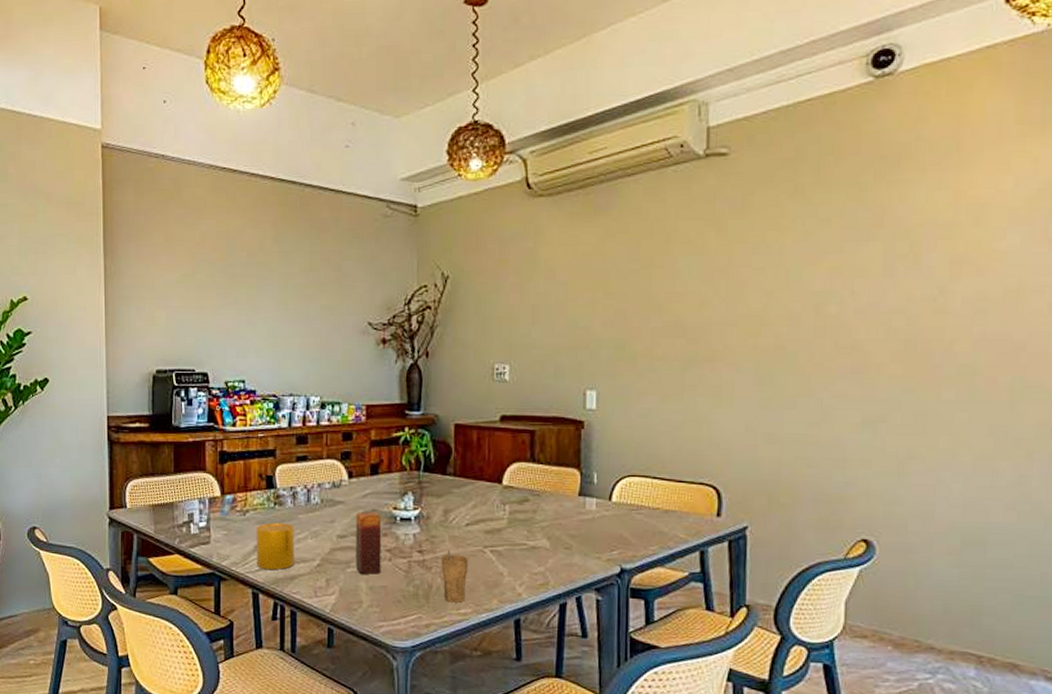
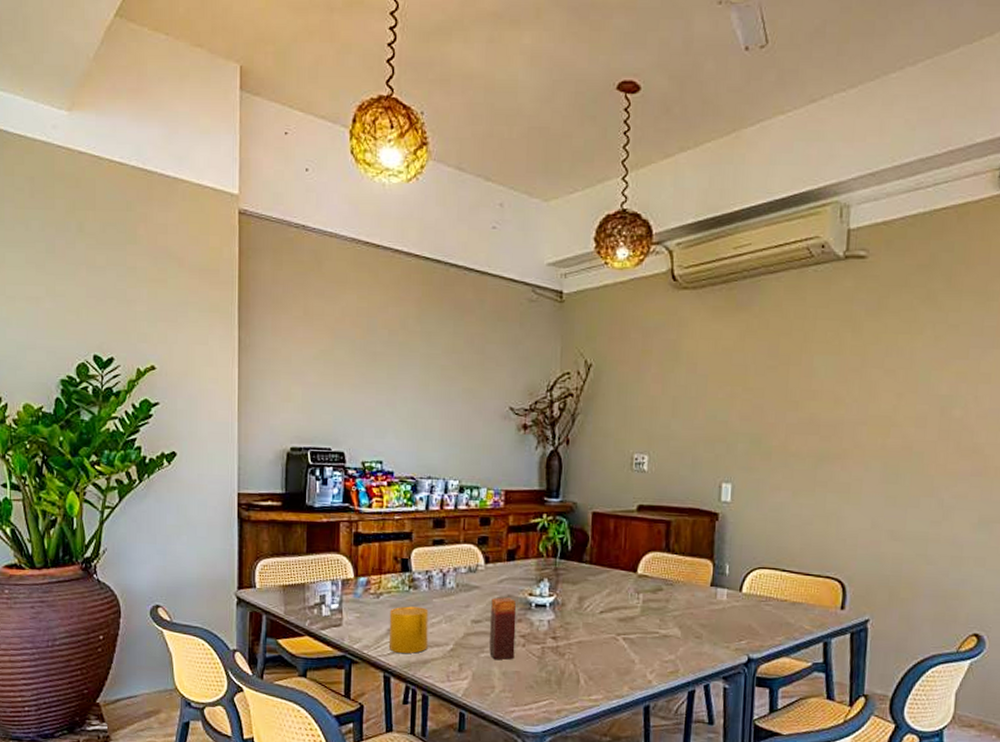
cup: present [441,550,469,603] -> none [574,637,602,689]

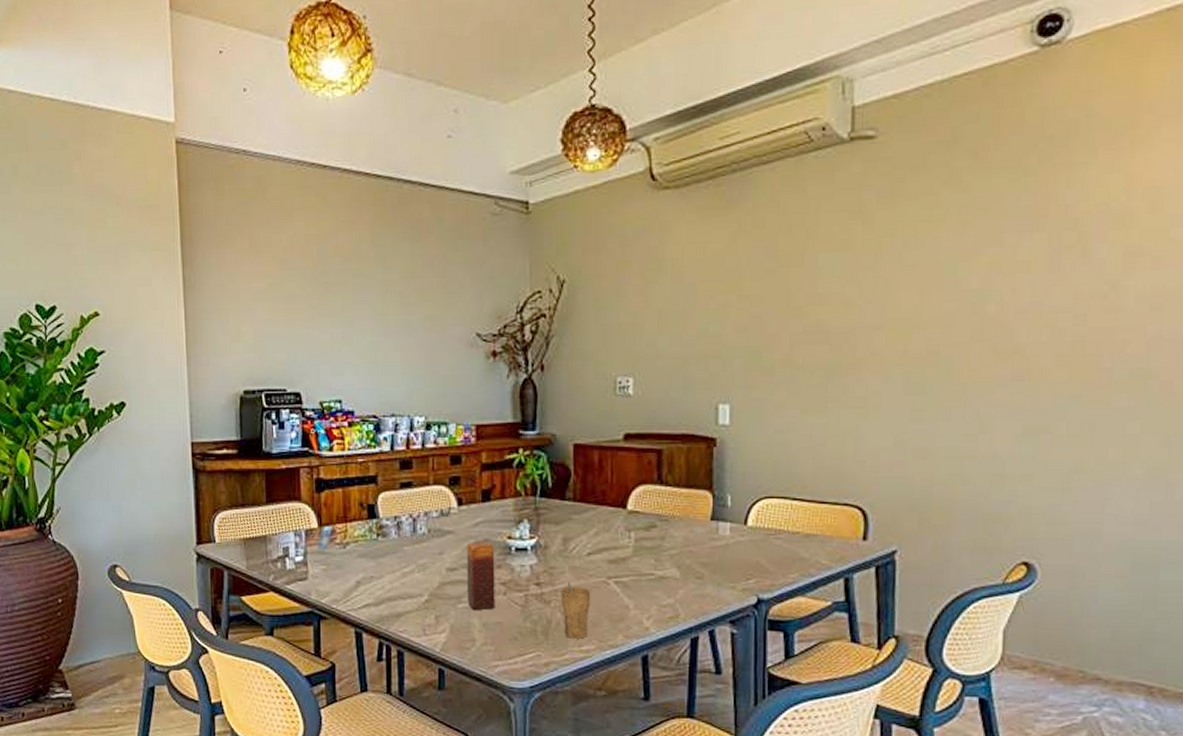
cup: present [388,606,429,654] -> none [357,555,400,607]
cup: none [574,637,602,689] -> present [561,582,591,639]

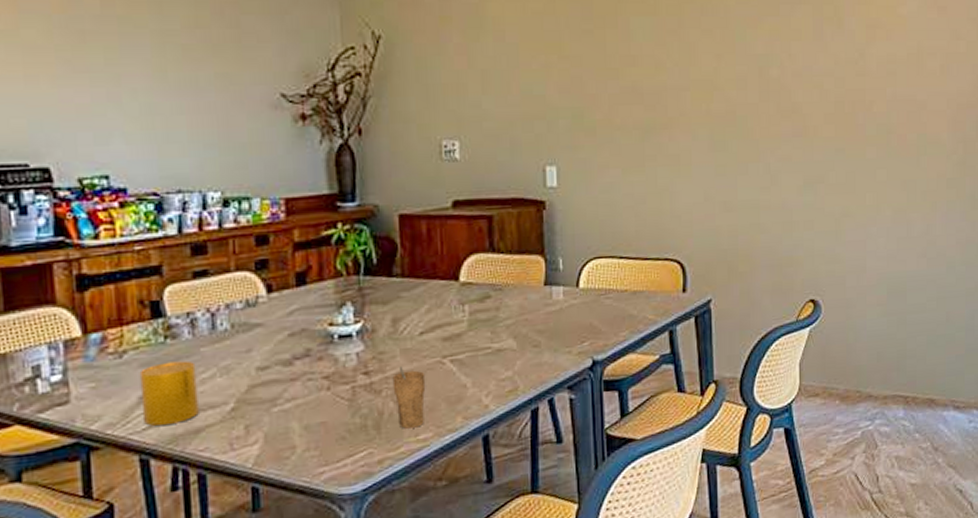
cup: none [357,555,400,607] -> present [139,360,199,426]
candle: present [467,542,495,611] -> none [280,332,318,413]

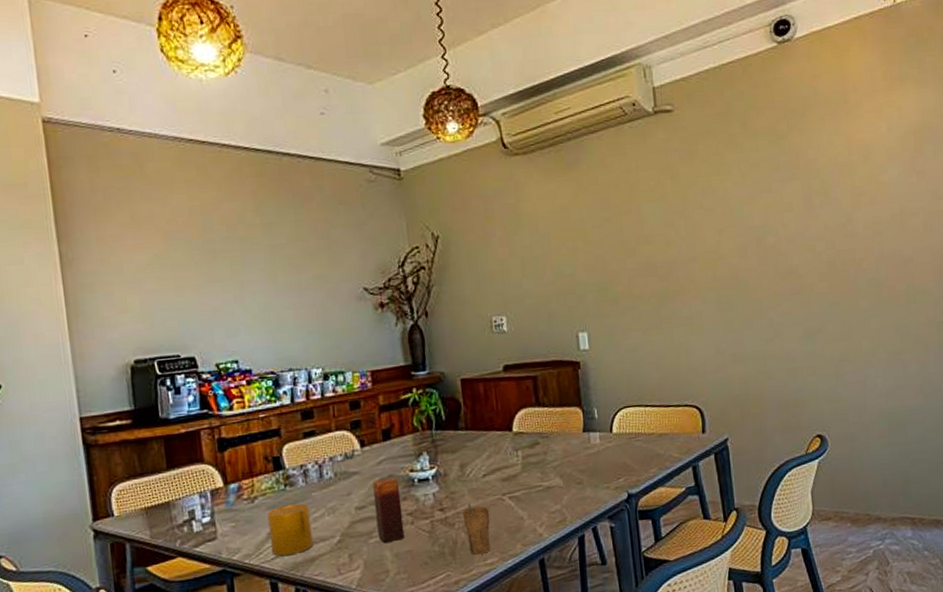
candle: none [280,332,318,413] -> present [373,477,405,544]

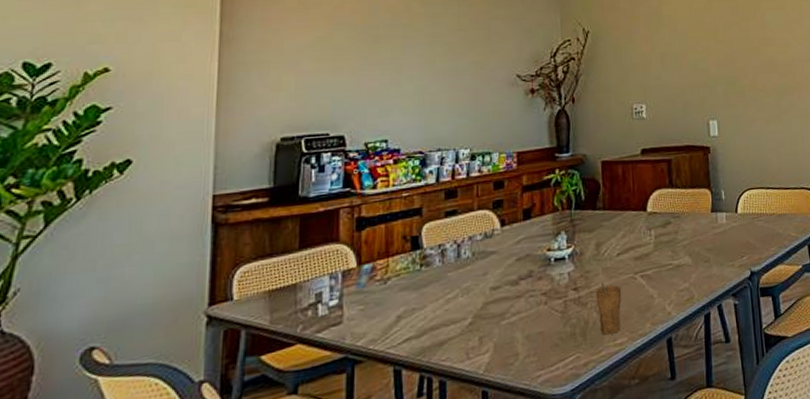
cup: present [267,503,313,556] -> none [398,284,443,341]
candle: present [373,477,405,544] -> none [510,257,537,325]

